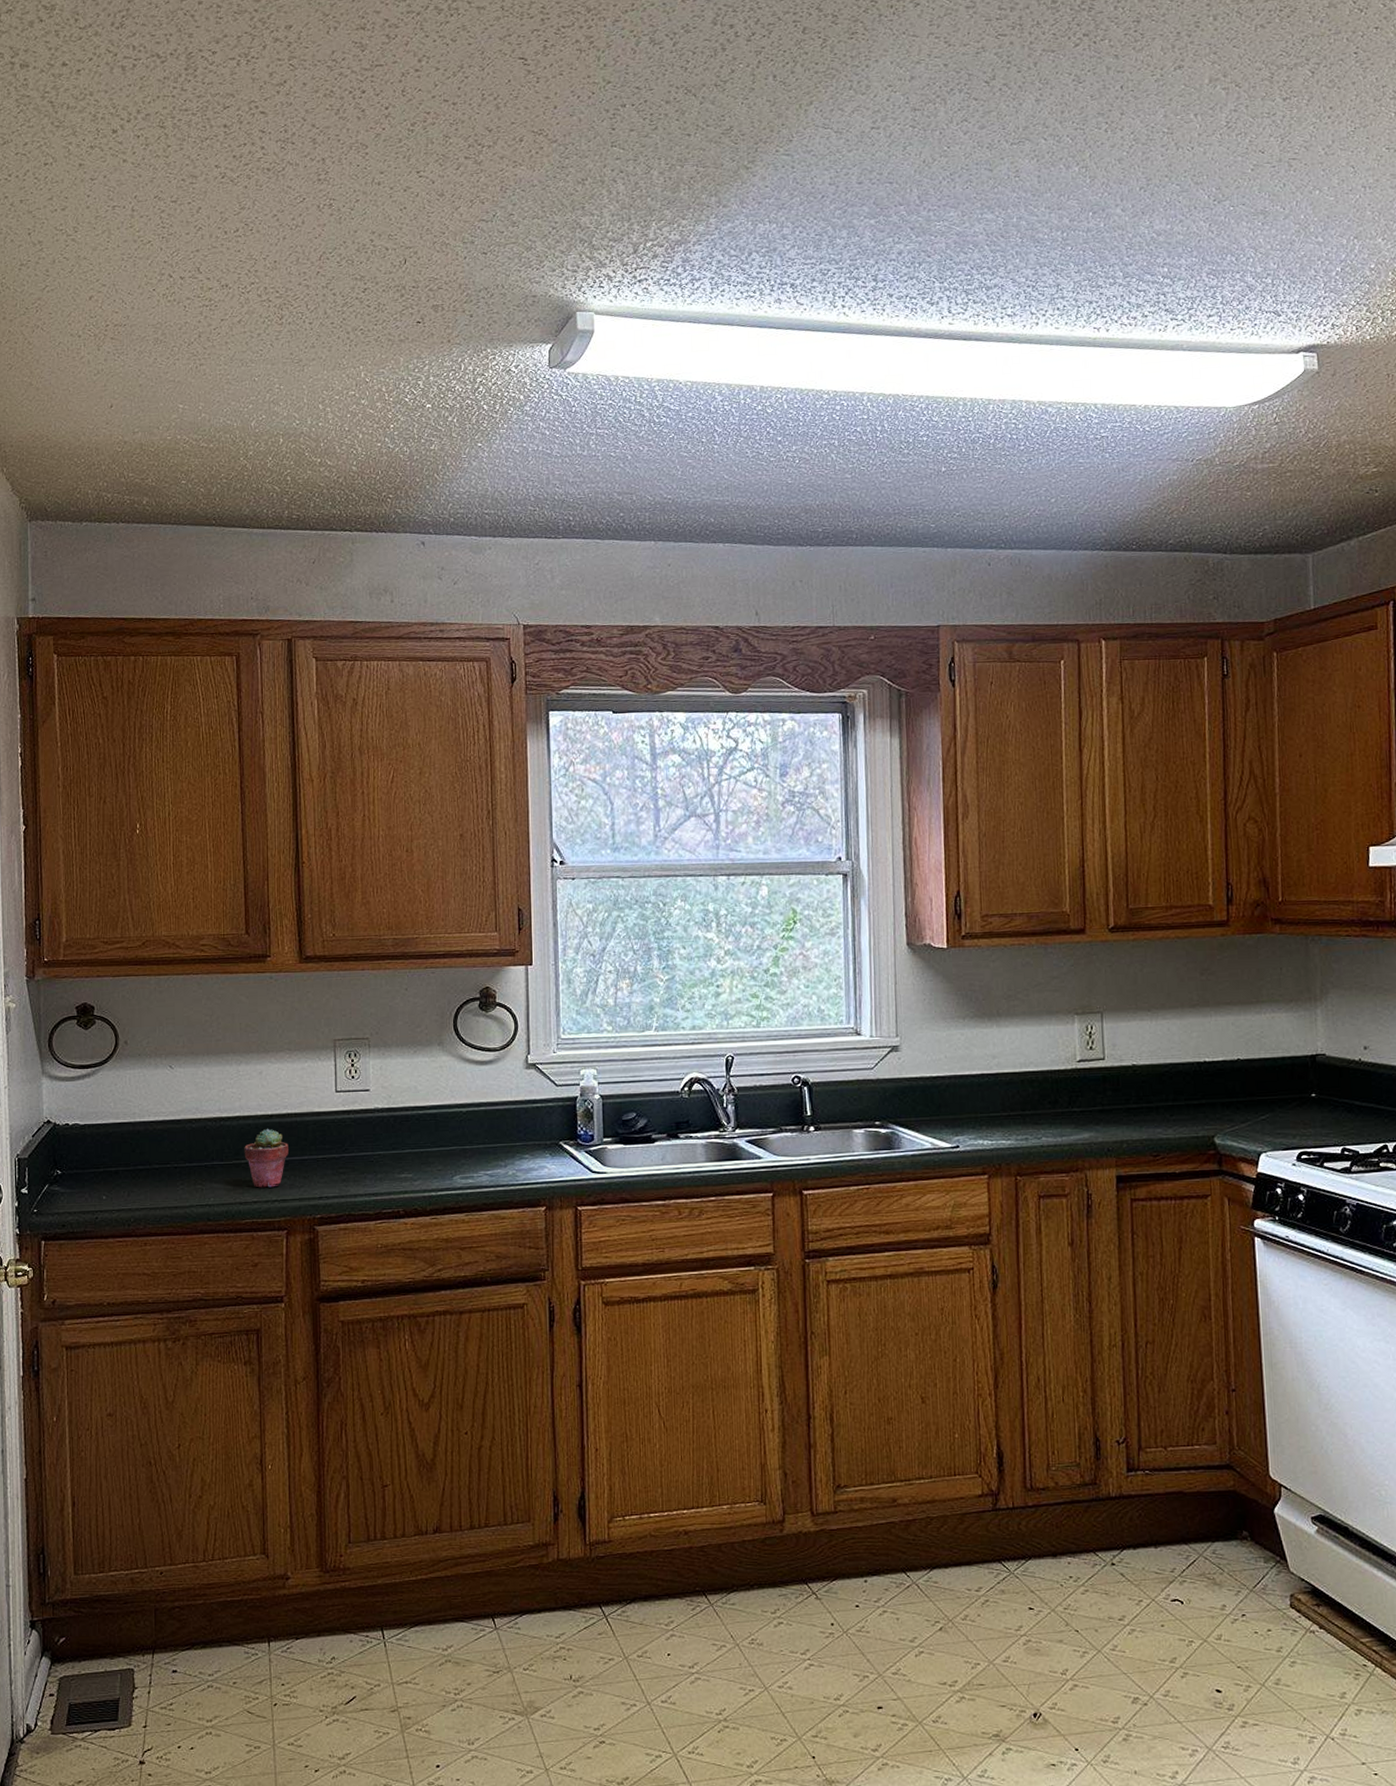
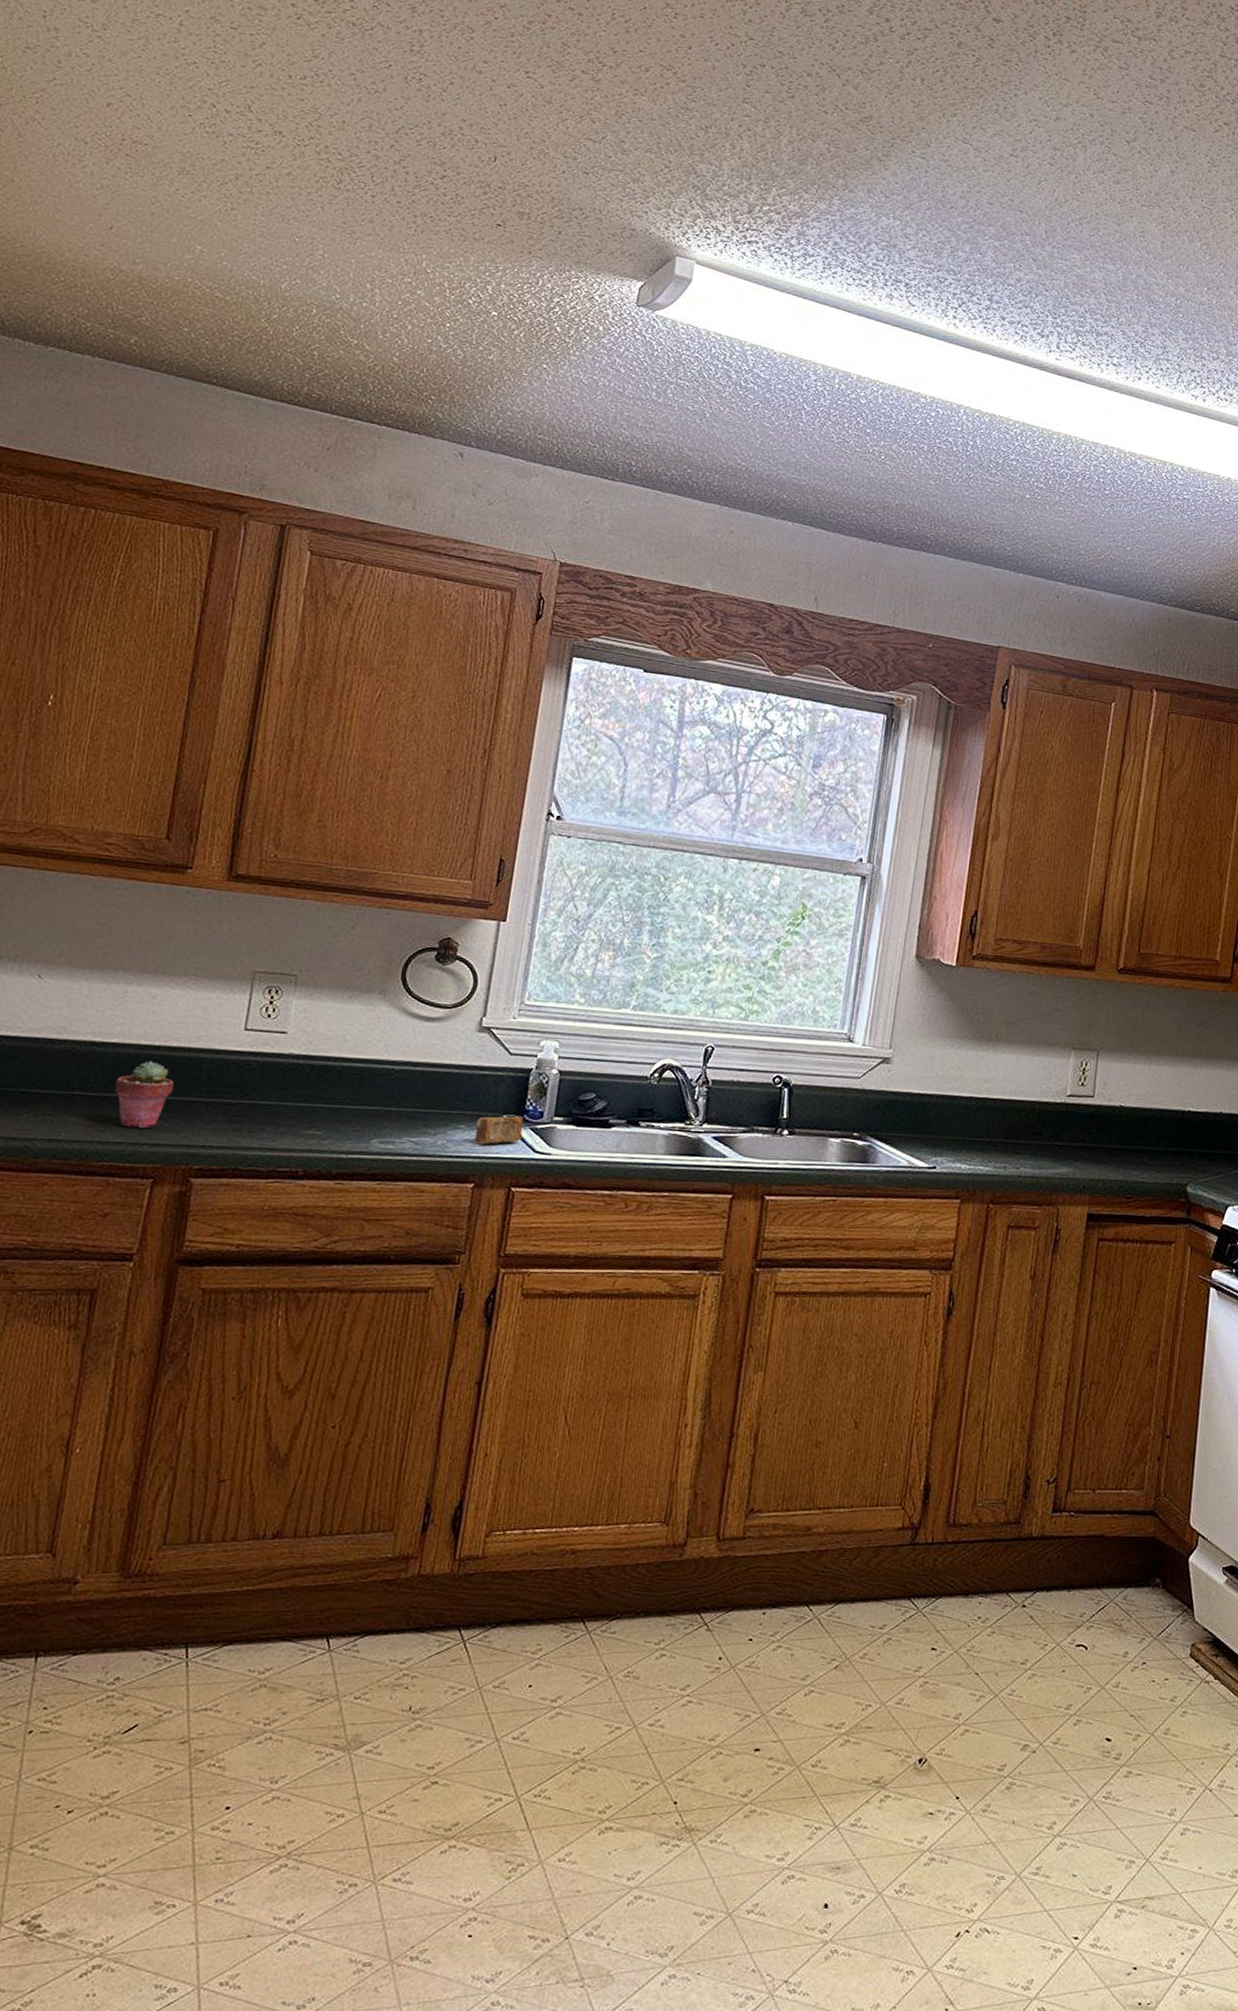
soap bar: none [538,1141,579,1170] -> present [474,1116,524,1144]

